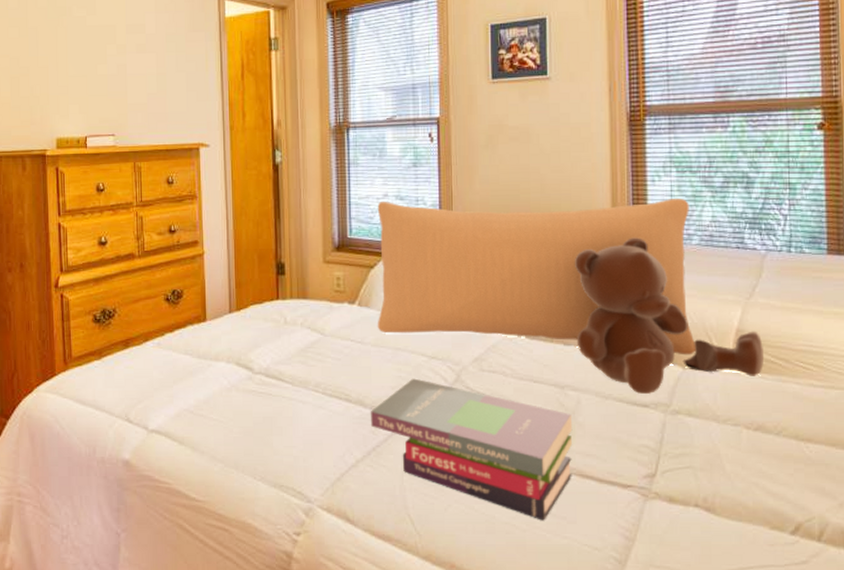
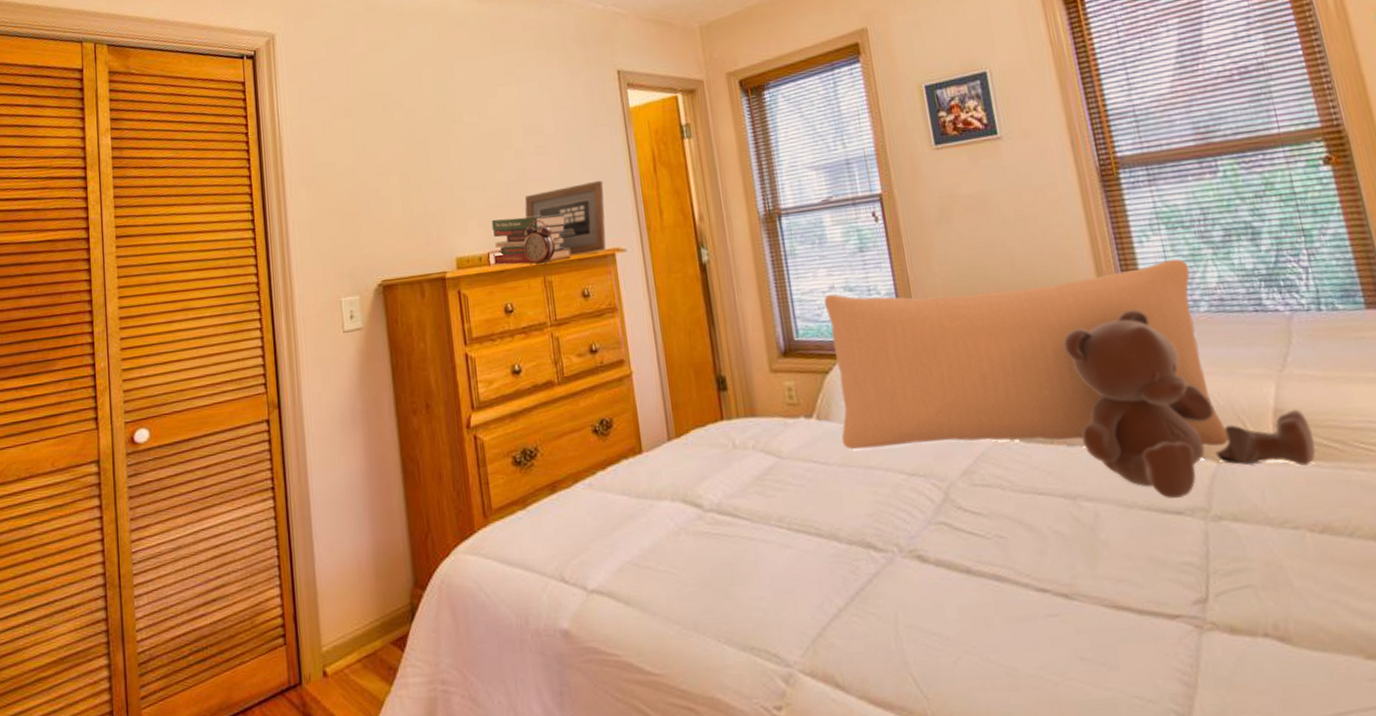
books: none [90,107,160,150] -> present [491,214,571,265]
alarm clock: none [117,112,147,151] -> present [522,220,556,266]
picture frame: none [122,81,195,146] -> present [524,180,607,256]
books: present [370,378,573,521] -> none [847,501,1104,669]

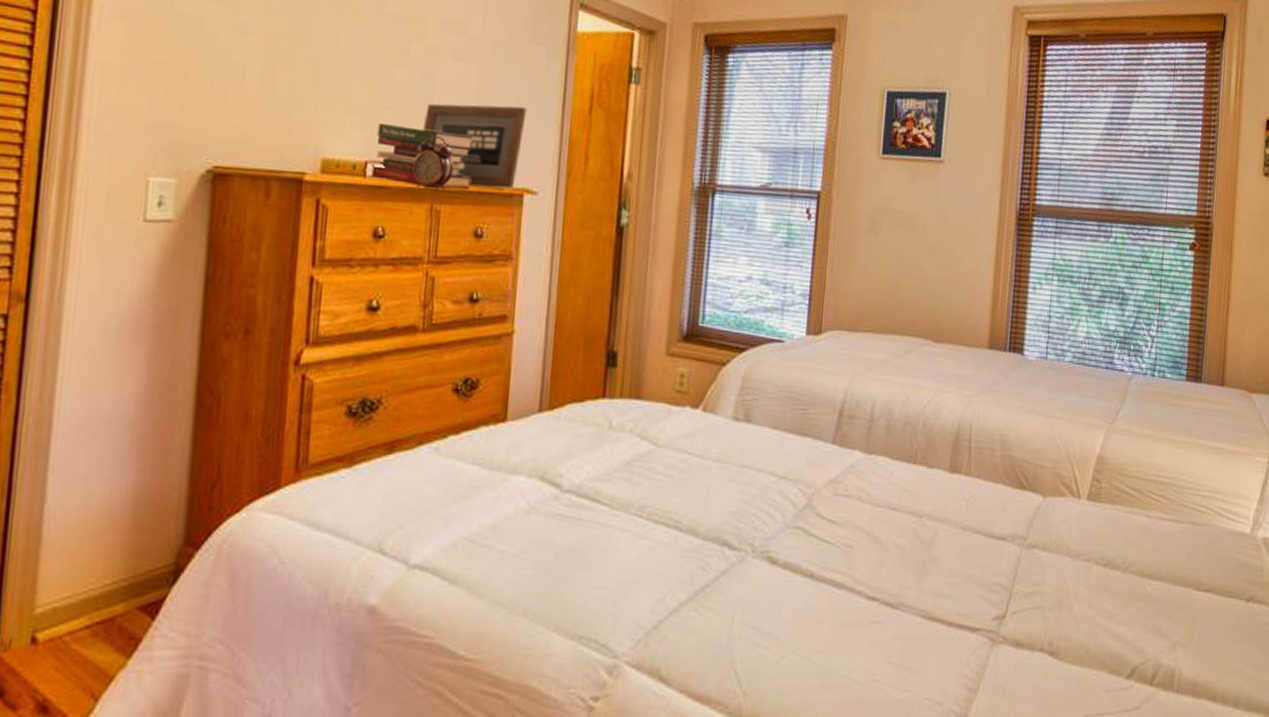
pillow: present [823,259,1229,450] -> none [722,284,1066,483]
teddy bear: present [1063,309,1316,498] -> none [940,349,1121,525]

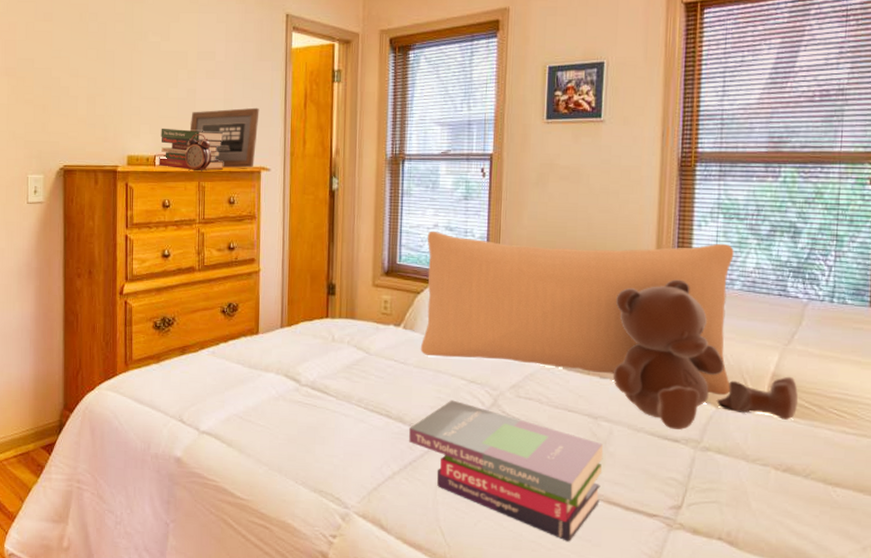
books: none [702,502,928,672] -> present [408,400,604,542]
pillow: none [722,284,1066,483] -> present [420,230,734,396]
teddy bear: none [940,349,1121,525] -> present [612,279,799,430]

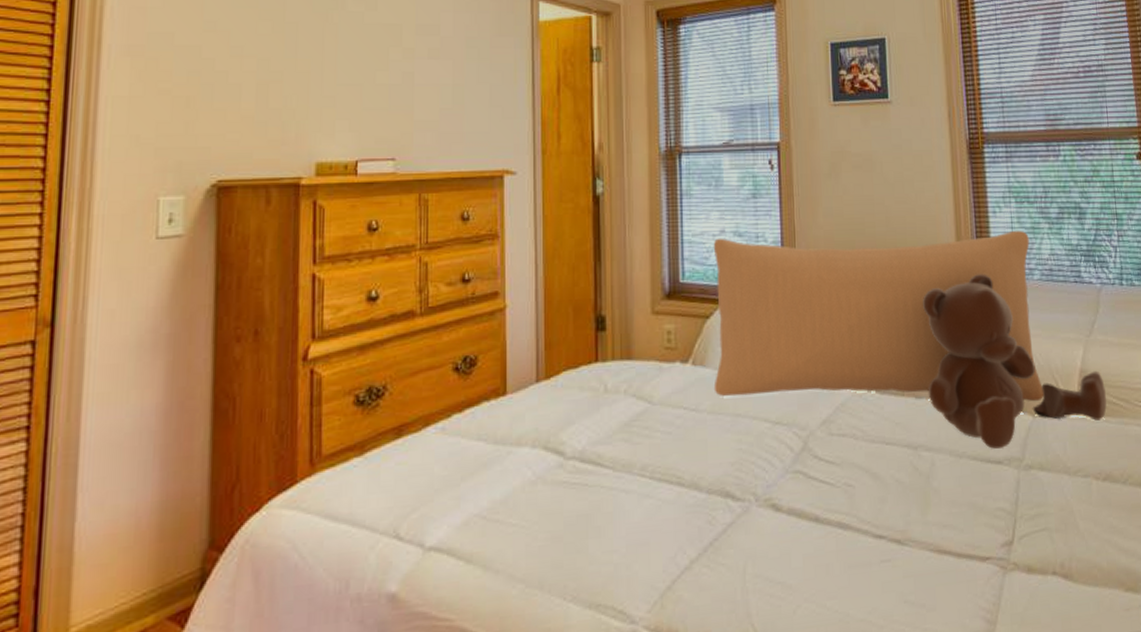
books: present [159,129,224,171] -> none [362,125,454,178]
alarm clock: present [184,134,212,172] -> none [398,131,437,180]
picture frame: present [191,107,260,168] -> none [407,94,500,173]
books: present [408,400,604,542] -> none [706,450,930,612]

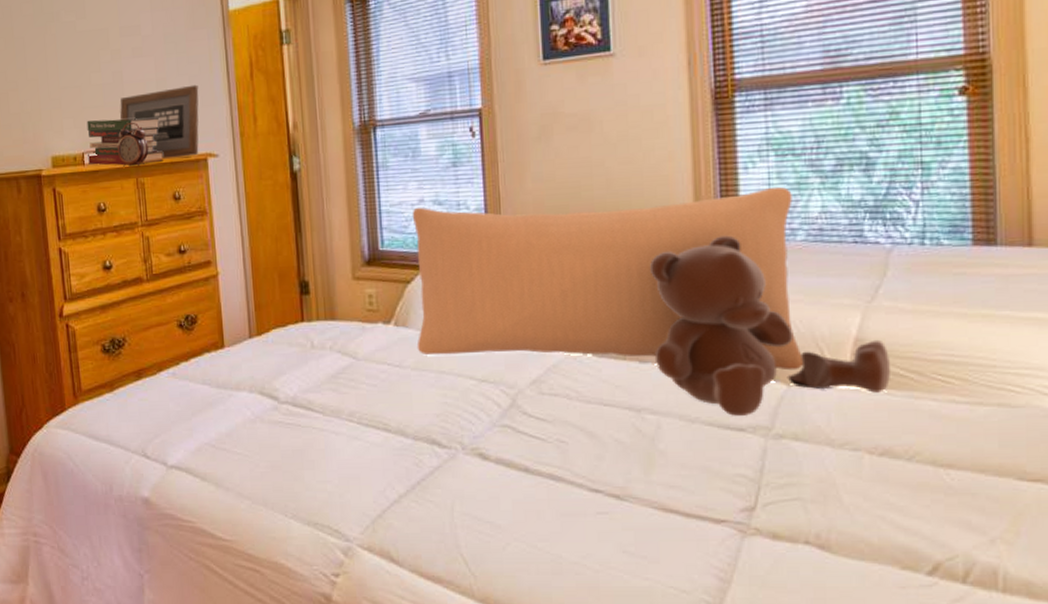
books: none [362,125,454,178] -> present [86,117,164,166]
alarm clock: none [398,131,437,180] -> present [116,122,149,167]
picture frame: none [407,94,500,173] -> present [120,84,199,159]

